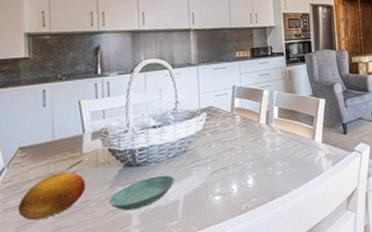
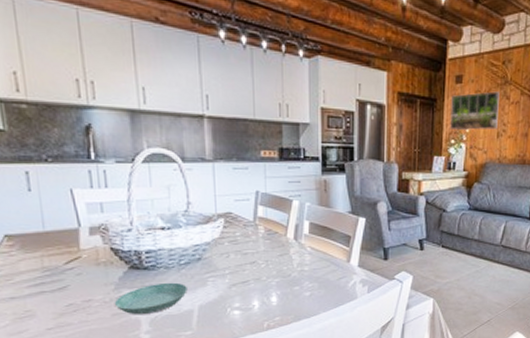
fruit: present [18,171,86,221] -> none [12,267,87,315]

